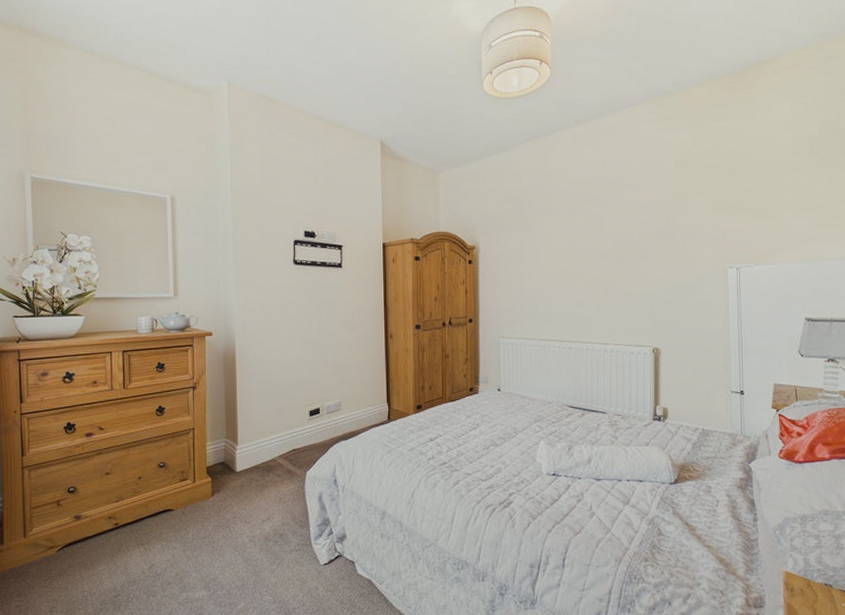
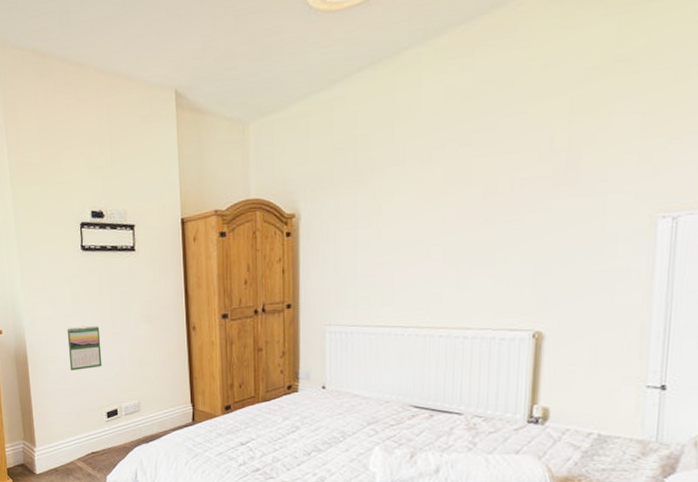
calendar: none [275,331,308,372] -> present [66,325,102,371]

